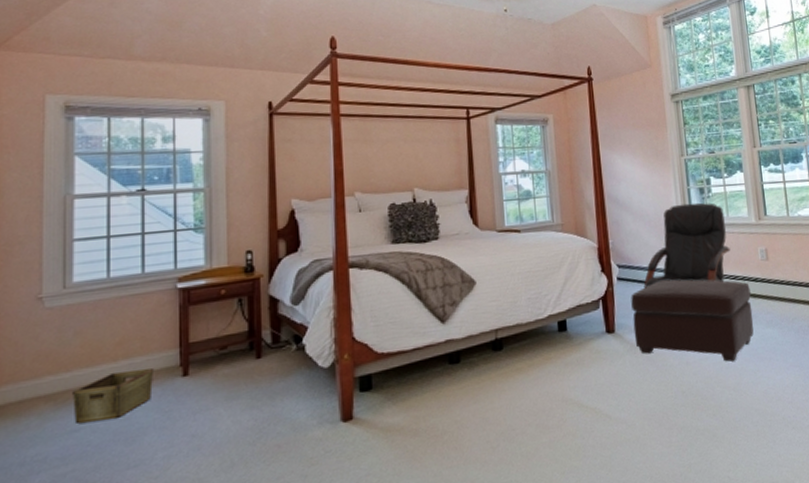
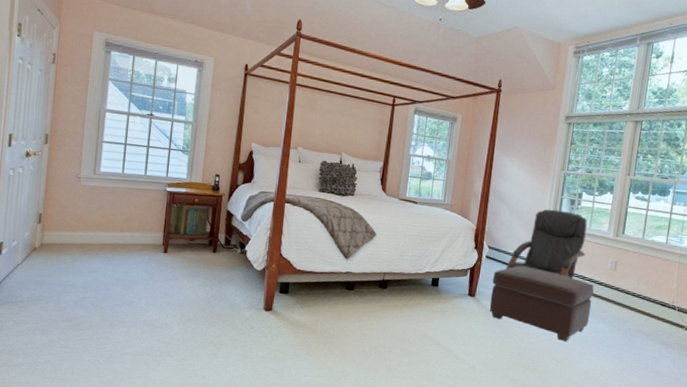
hamper: present [73,368,155,424] -> none [93,239,146,270]
books: none [185,296,245,346] -> present [167,203,210,236]

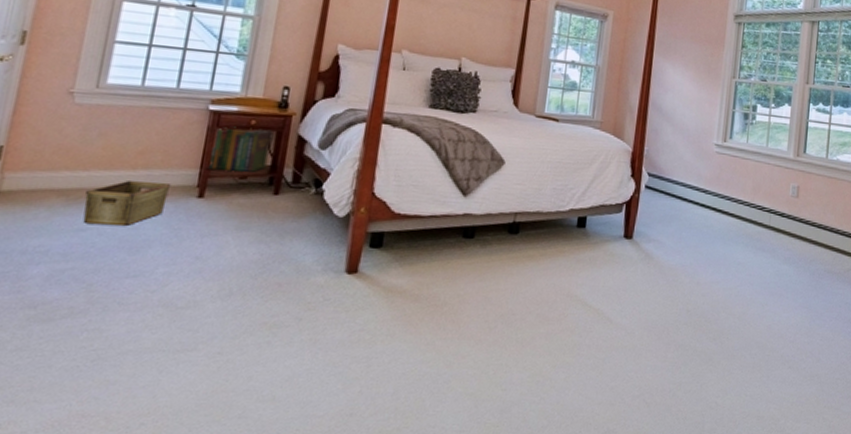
hamper: none [93,239,146,270] -> present [82,181,172,226]
ottoman: present [489,266,594,341] -> none [650,197,775,290]
armchair: present [506,209,588,279] -> none [670,125,764,210]

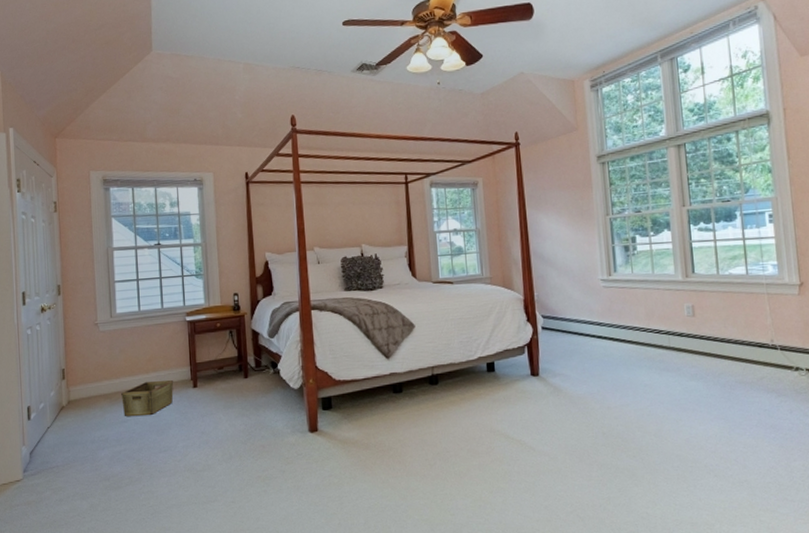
books: present [206,126,273,172] -> none [194,328,235,365]

